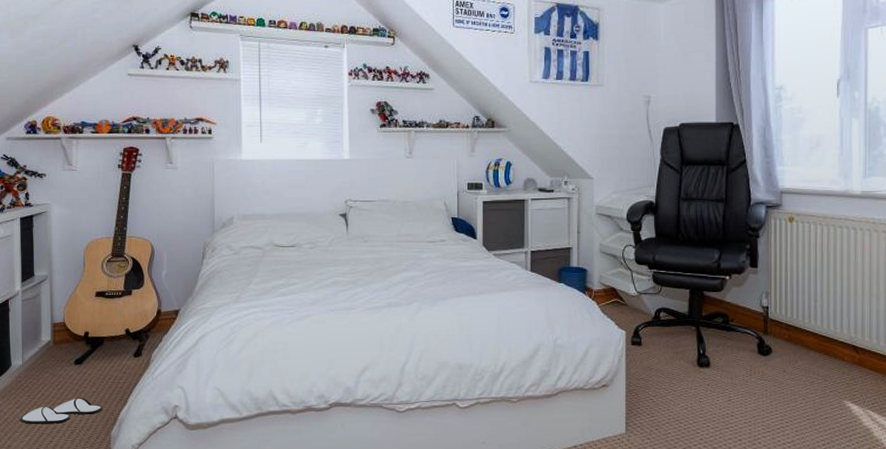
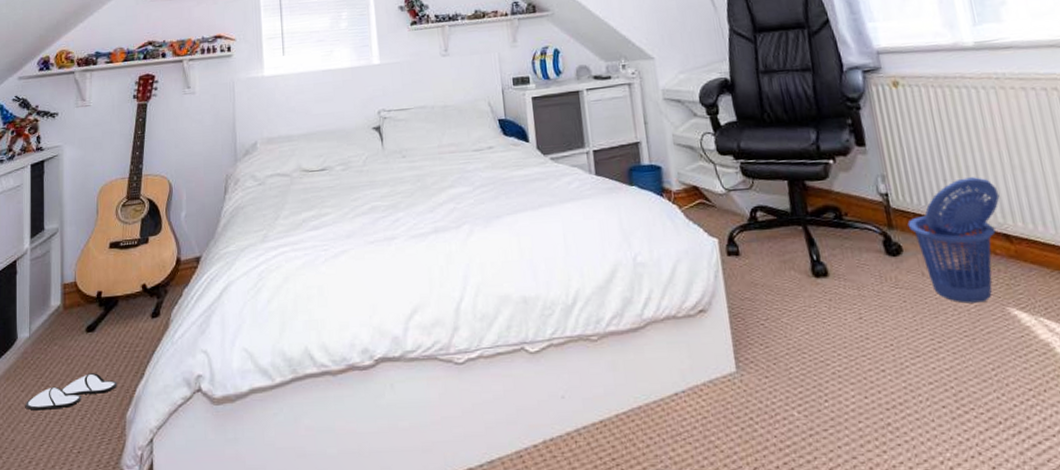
laundry basket: none [780,300,856,396] -> present [907,177,1000,304]

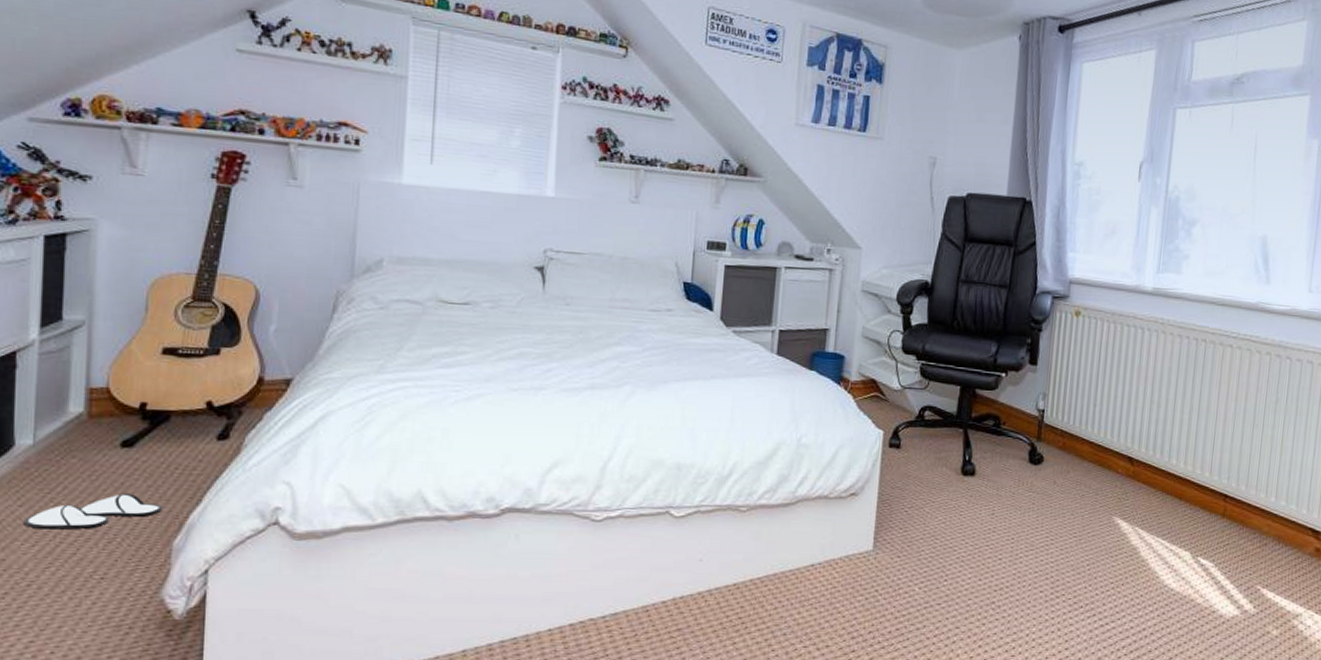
laundry basket: present [907,177,1000,304] -> none [1053,405,1135,511]

